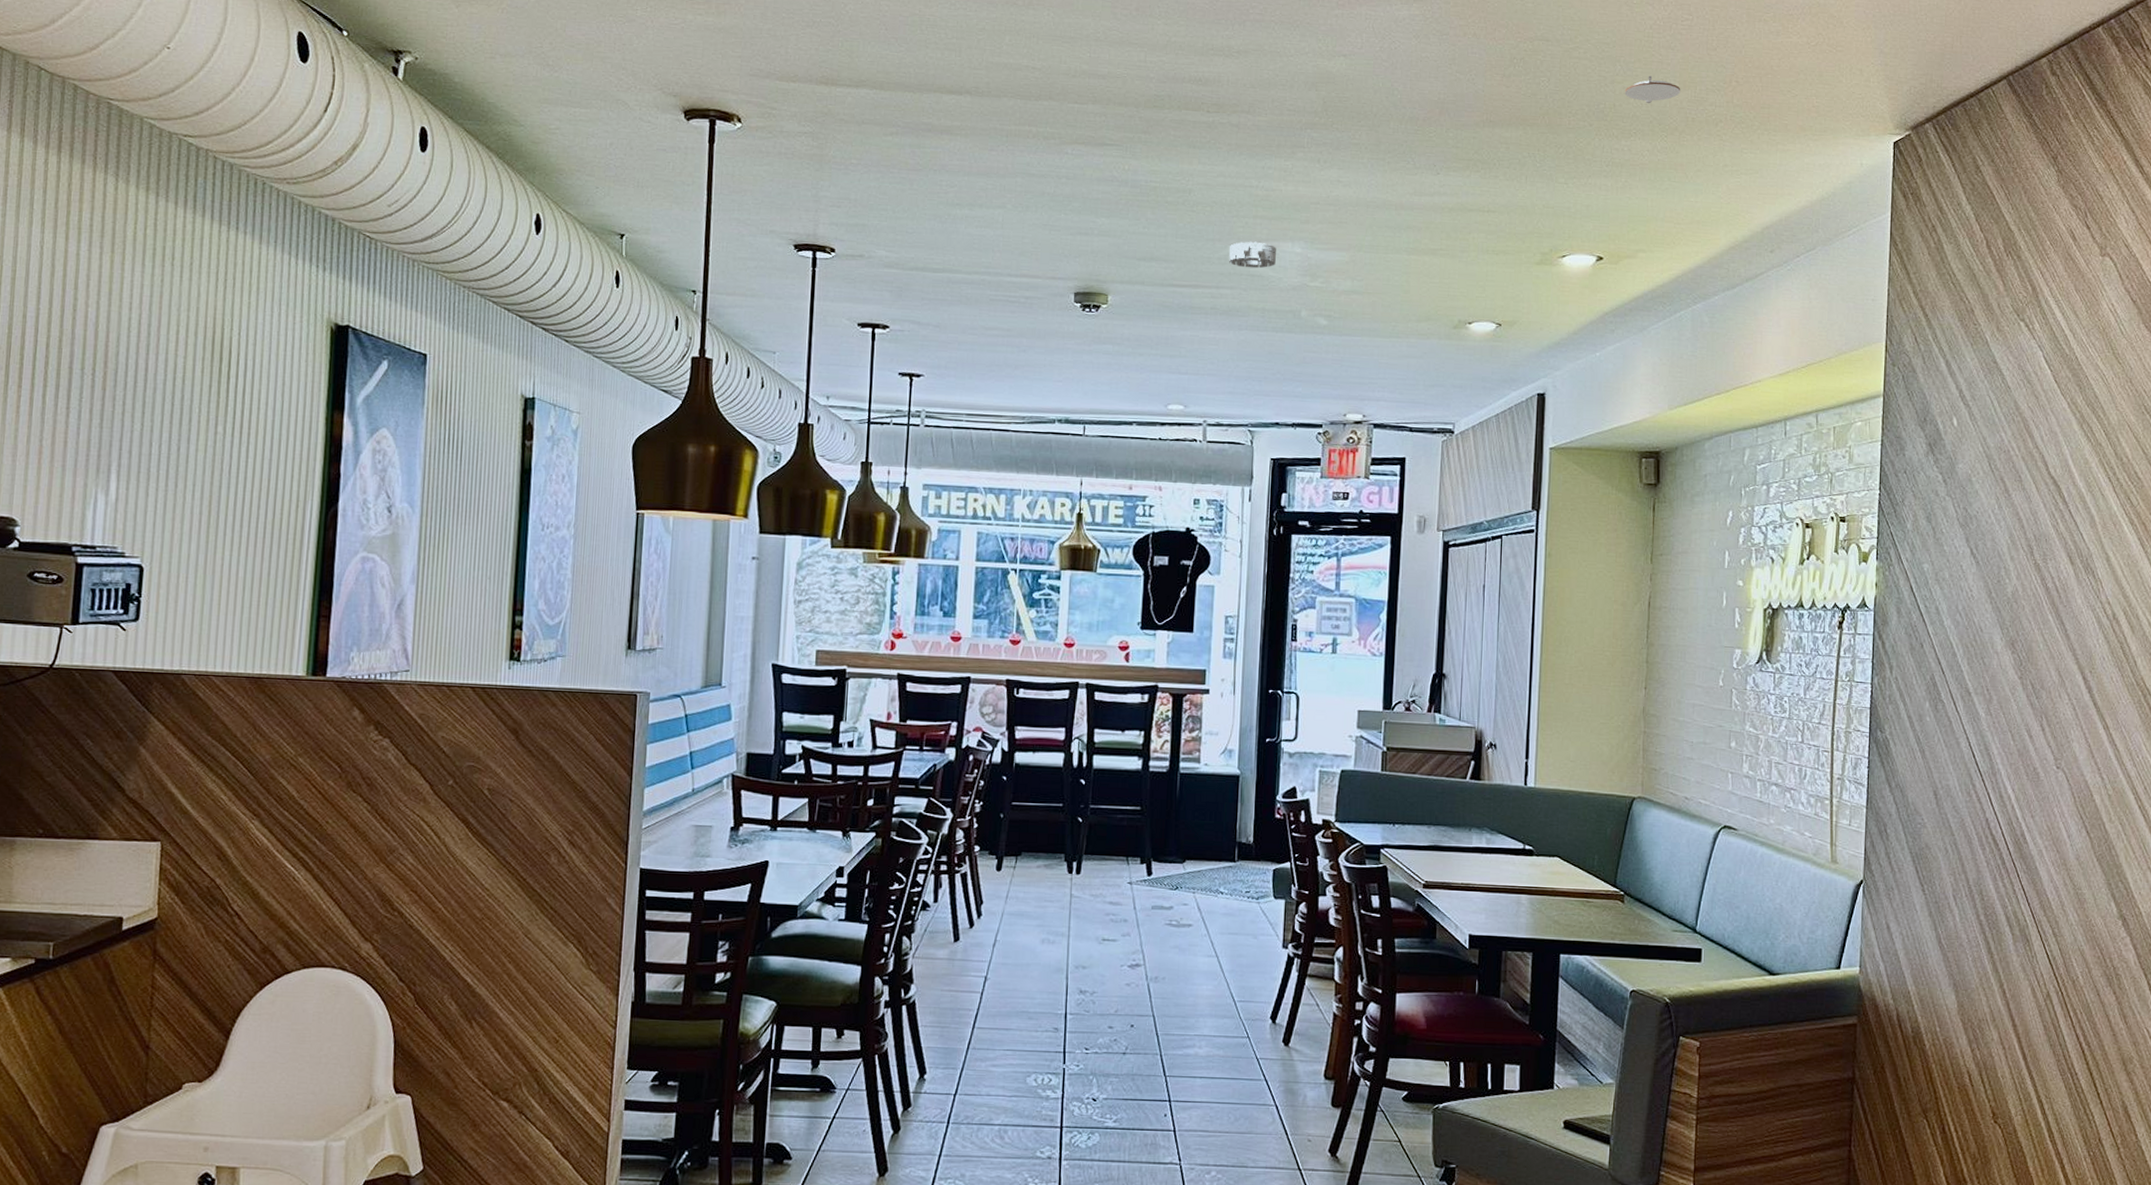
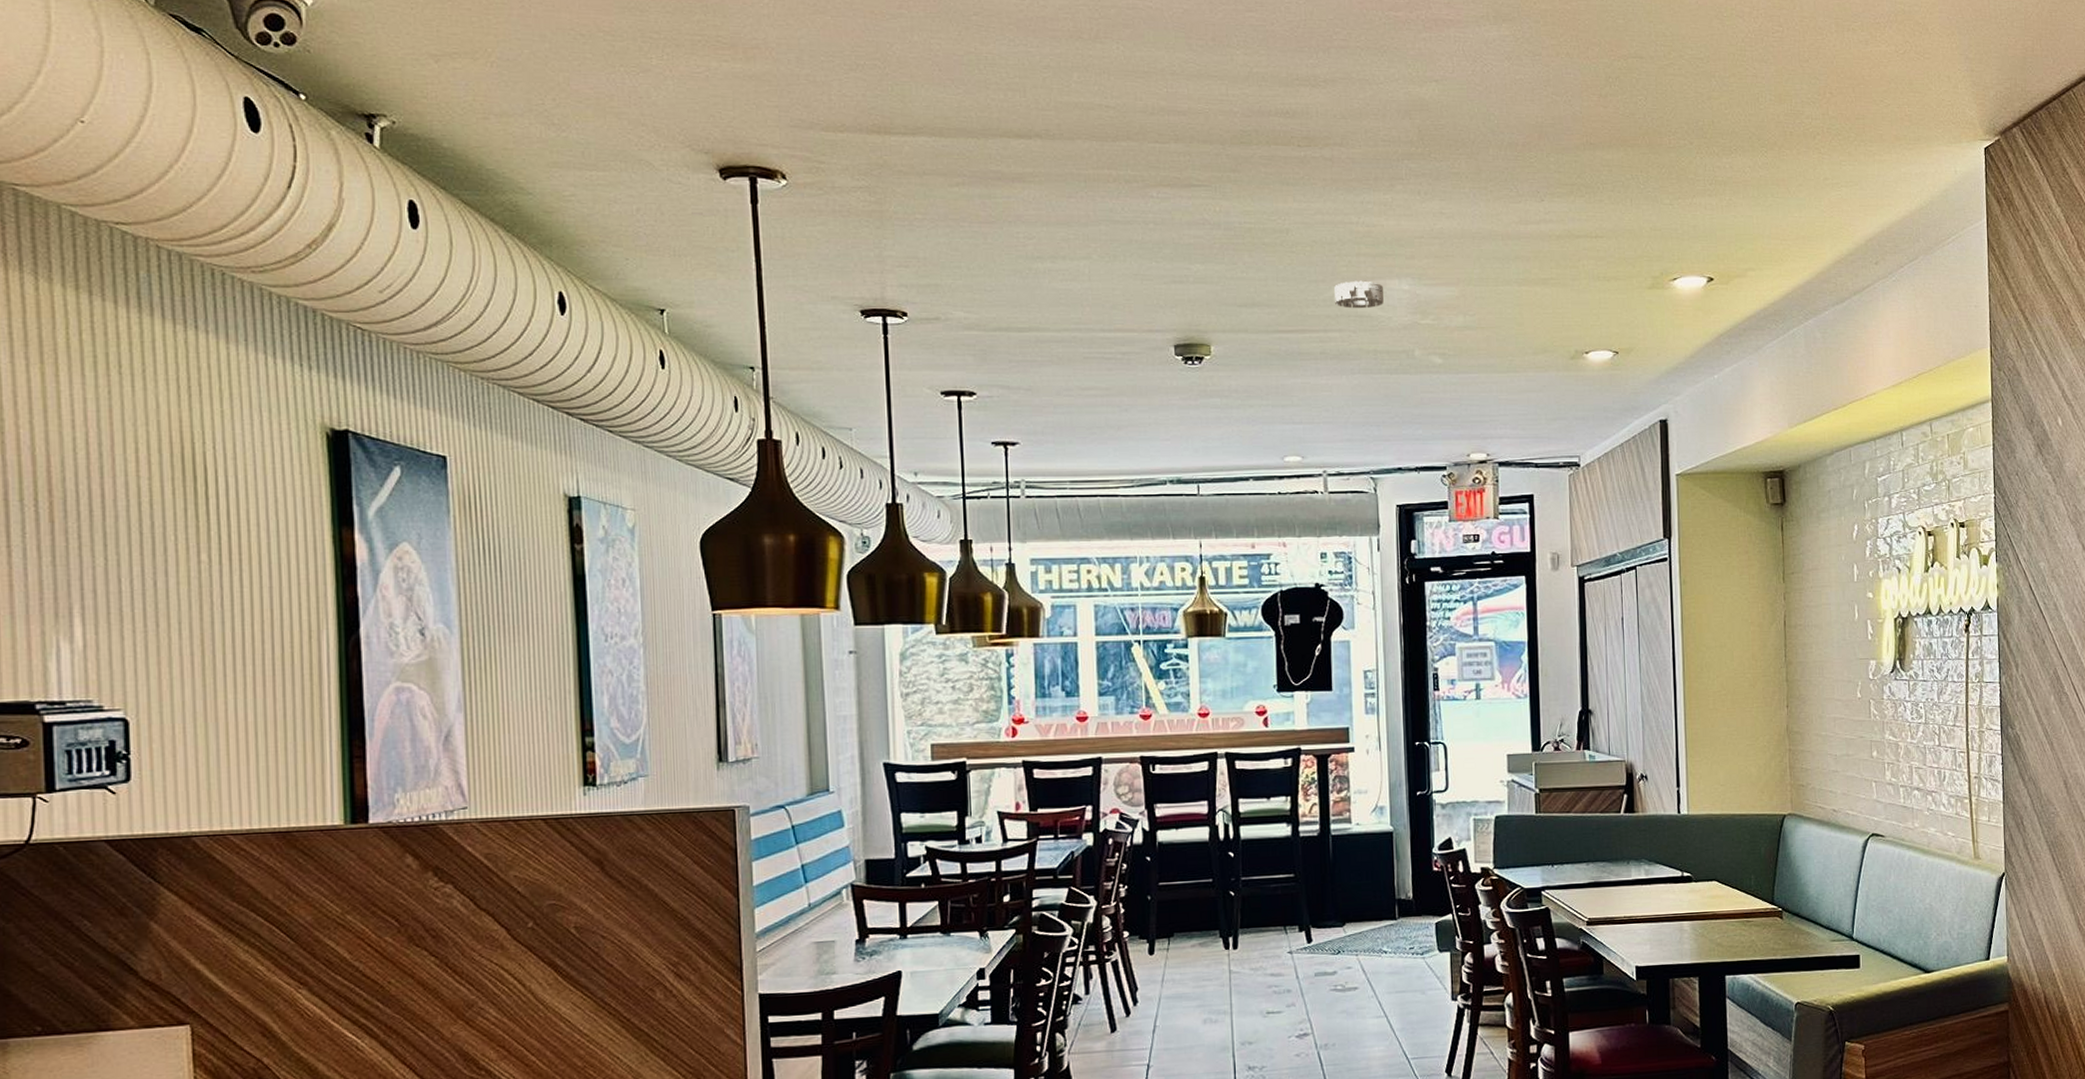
recessed light: present [1624,75,1681,104] -> none [1722,90,1777,119]

